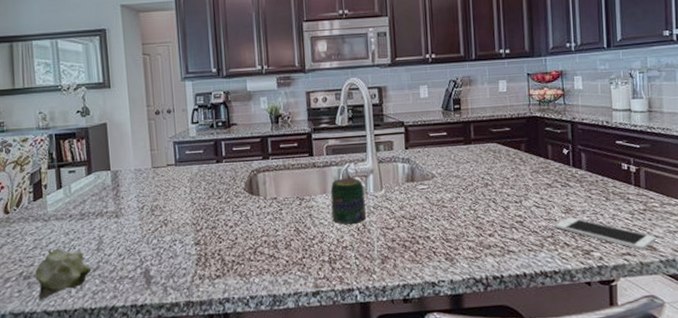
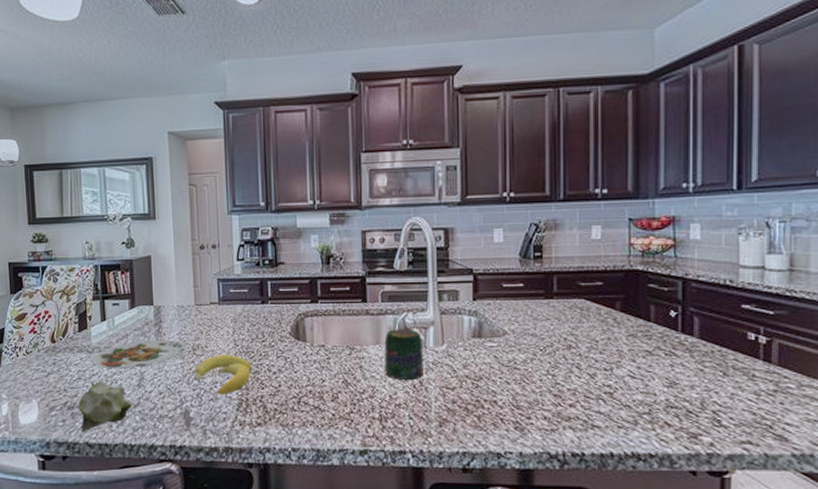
plate: none [47,202,146,235] -> present [90,339,188,368]
banana: none [153,212,210,252] -> present [194,354,253,395]
cell phone: present [555,217,657,250] -> none [653,393,789,439]

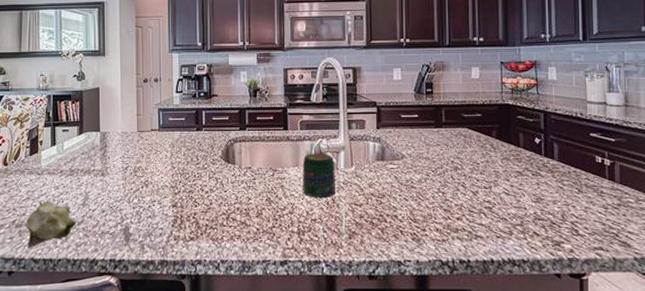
plate: present [90,339,188,368] -> none [39,162,130,189]
banana: present [194,354,253,395] -> none [135,176,187,213]

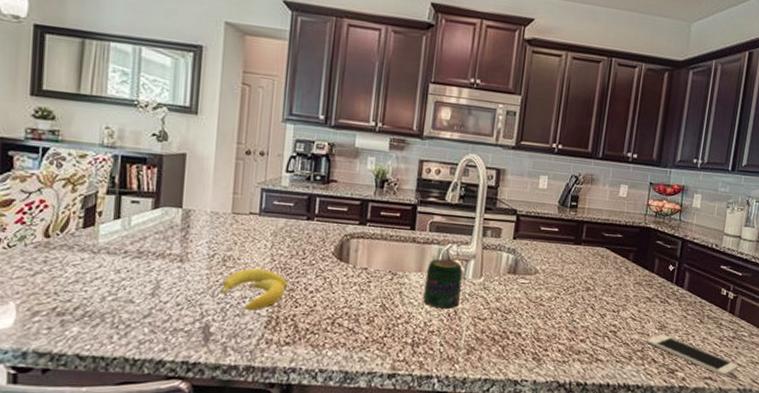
fruit: present [26,200,77,249] -> none [71,286,142,343]
banana: none [135,176,187,213] -> present [220,268,288,311]
cell phone: none [524,207,631,245] -> present [646,334,739,376]

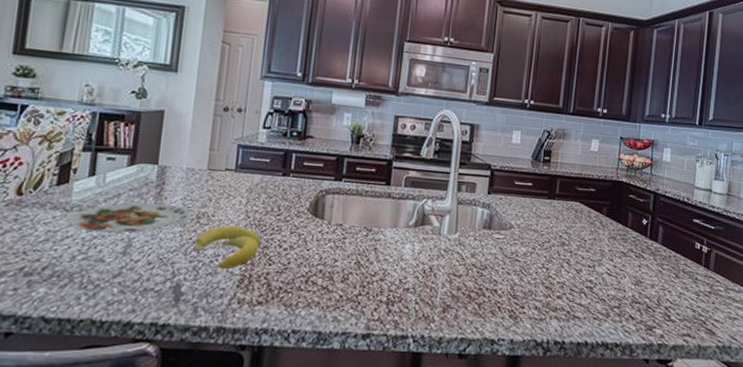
plate: none [94,245,217,275] -> present [66,202,192,233]
jar: present [423,258,463,309] -> none [398,214,438,265]
cell phone: present [646,334,739,376] -> none [623,290,717,333]

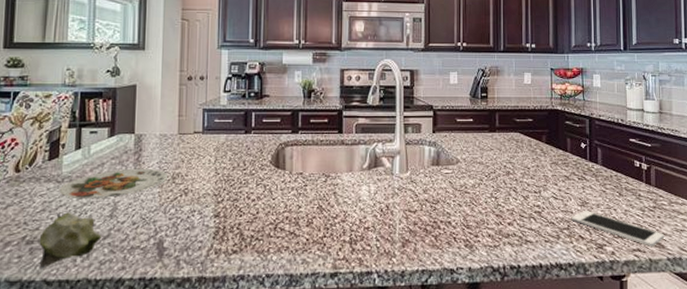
fruit: none [37,244,112,305] -> present [39,212,102,269]
banana: present [193,225,262,270] -> none [171,183,232,224]
cell phone: none [623,290,717,333] -> present [571,211,665,247]

